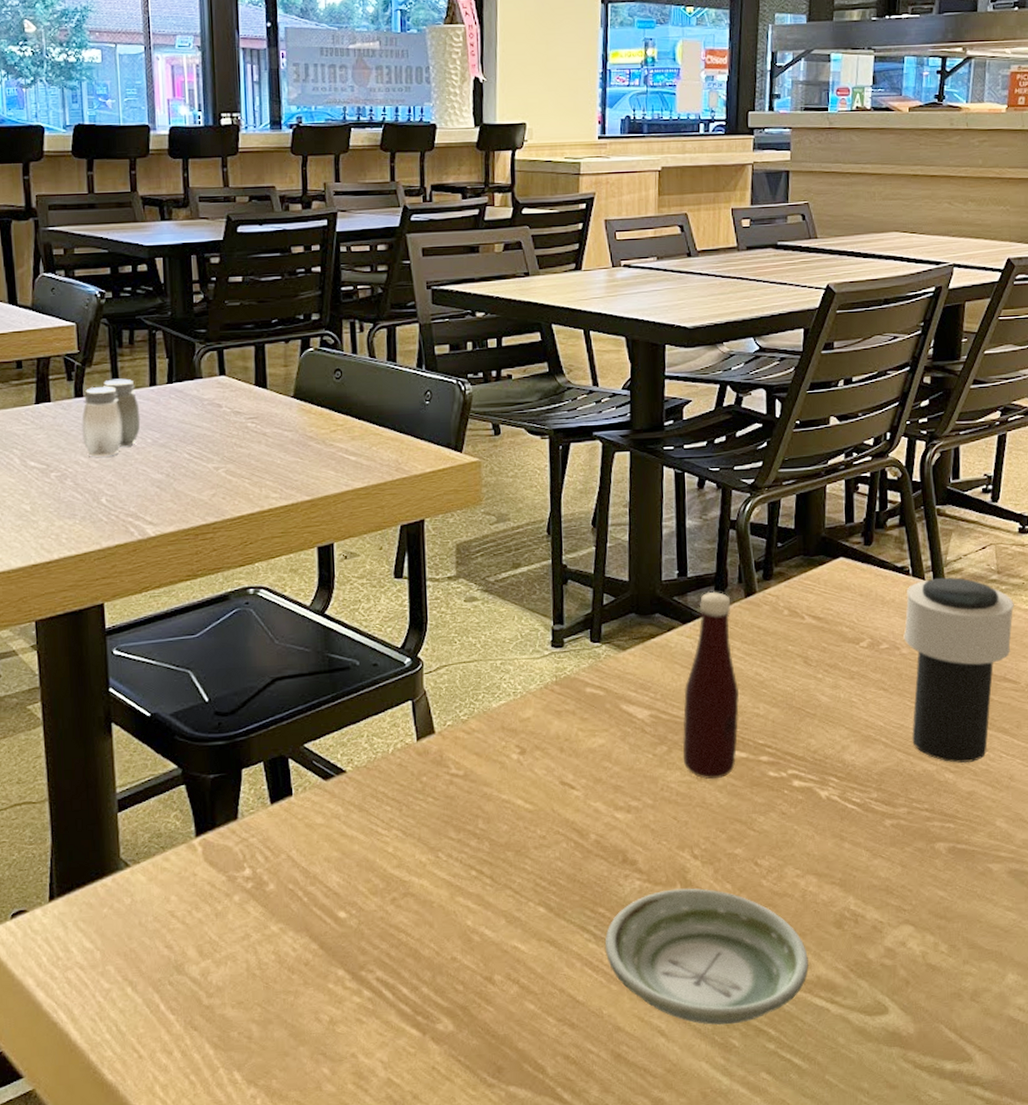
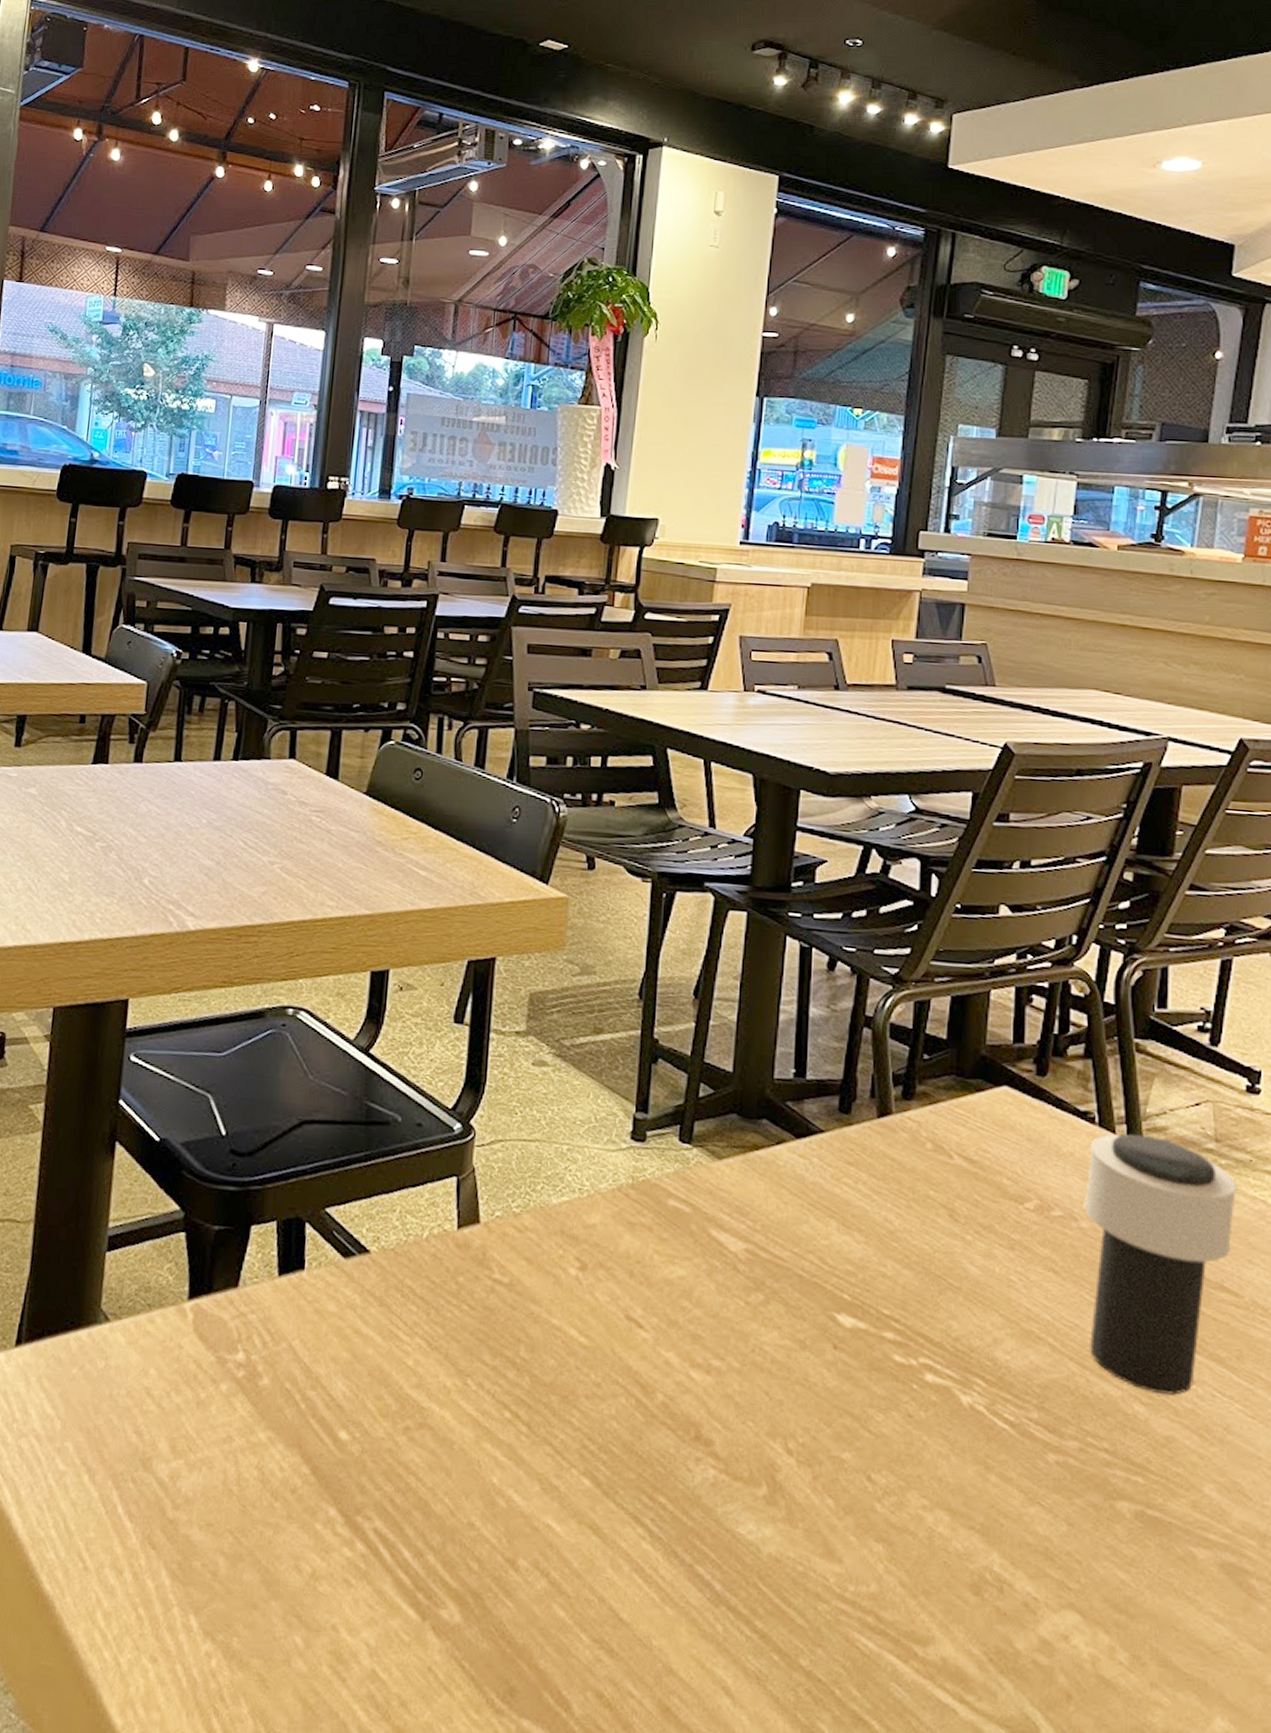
salt and pepper shaker: present [81,378,141,457] -> none [134,747,199,833]
saucer: present [604,888,809,1025] -> none [662,1489,932,1702]
tabasco sauce: present [682,591,739,780] -> none [783,1102,861,1351]

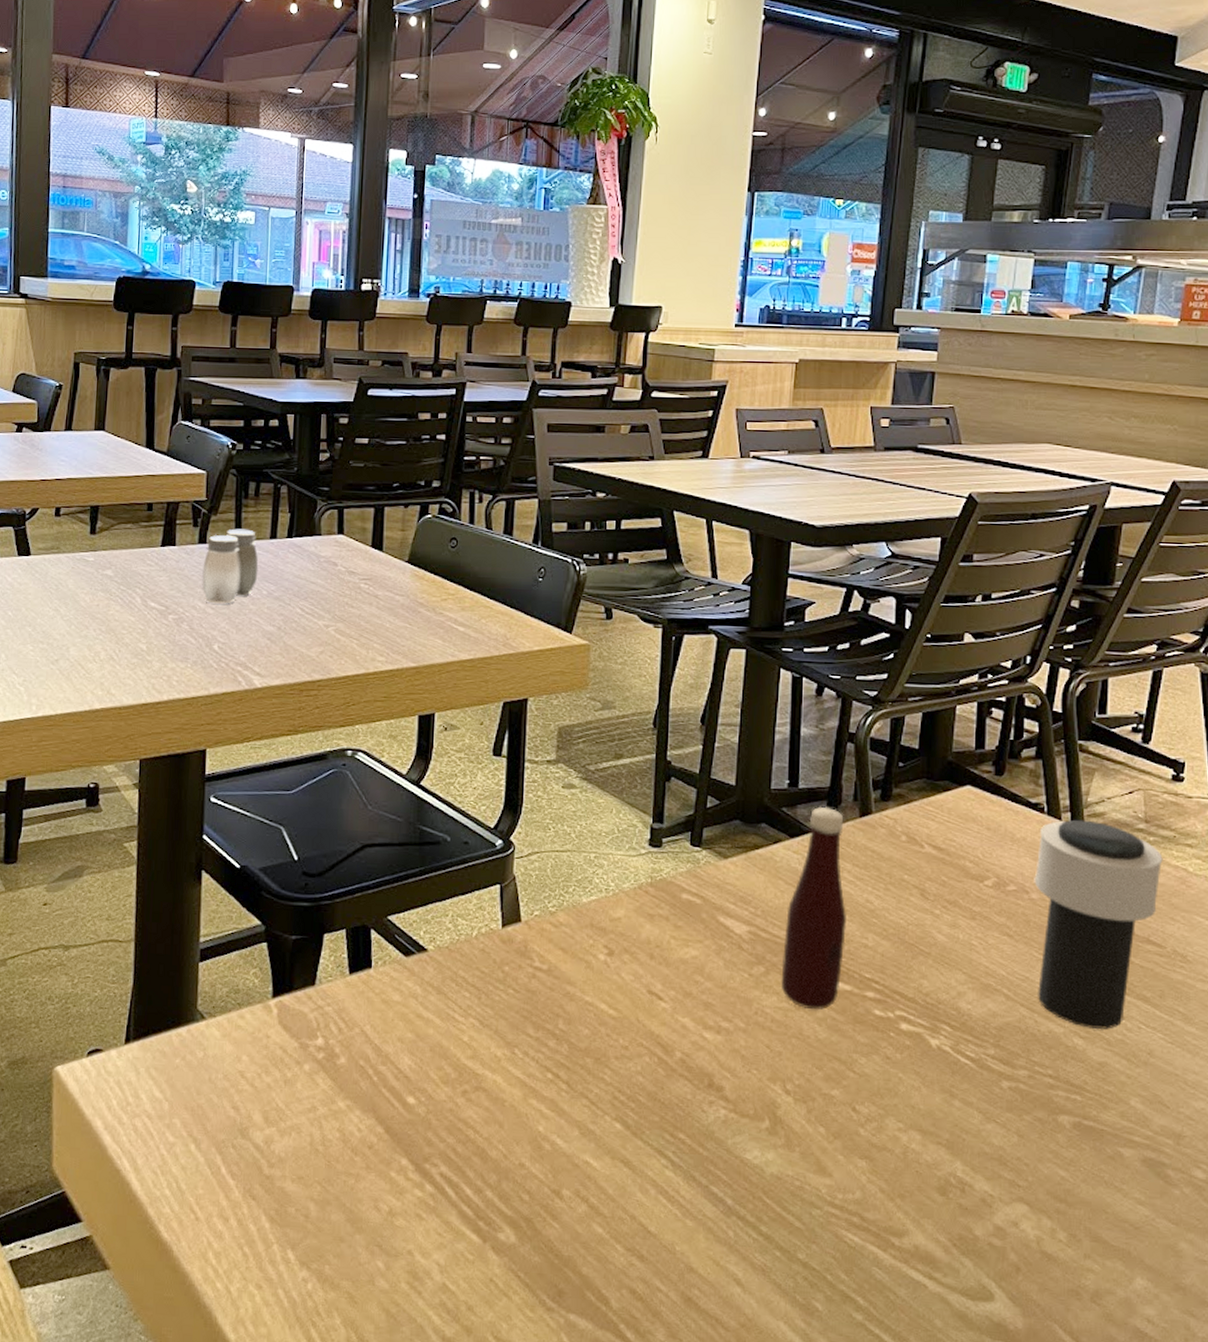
salt and pepper shaker: none [134,747,199,833] -> present [202,528,259,604]
tabasco sauce: none [783,1102,861,1351] -> present [781,806,846,1010]

